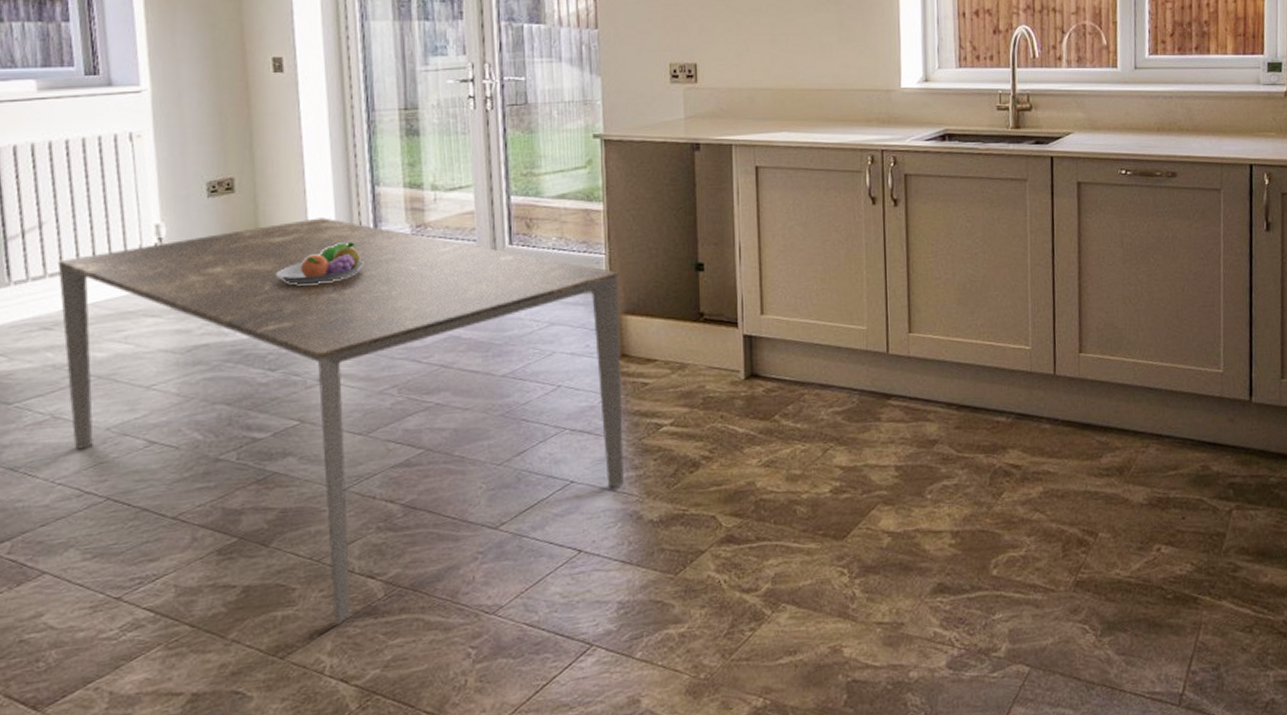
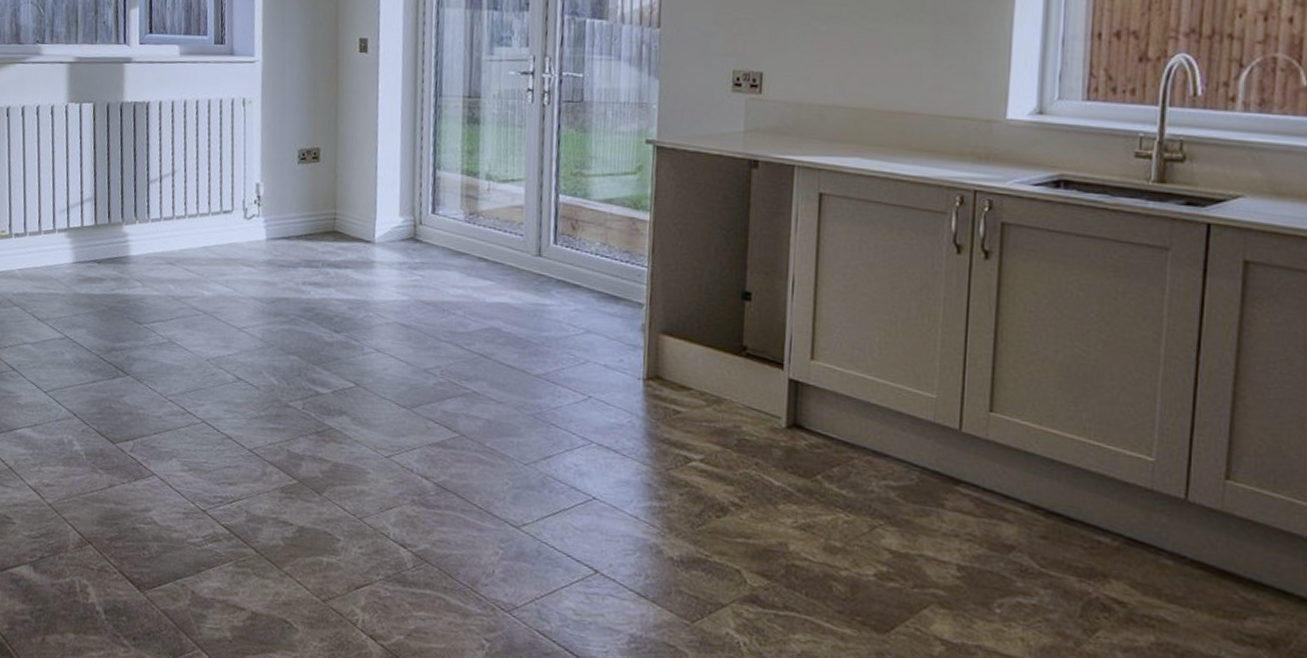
dining table: present [57,217,624,626] -> none [182,194,660,584]
fruit bowl: present [276,242,364,284] -> none [347,220,421,257]

